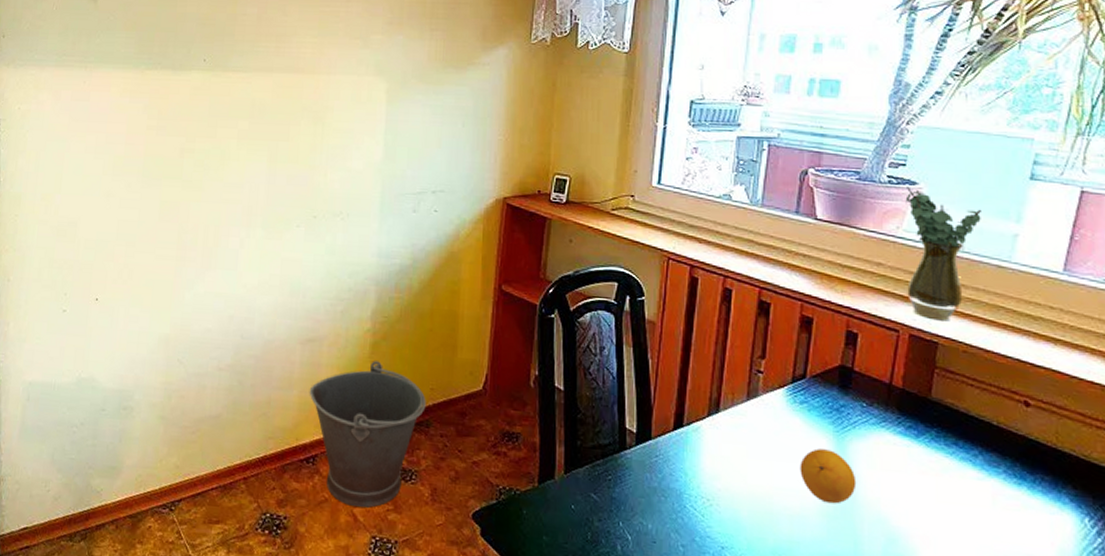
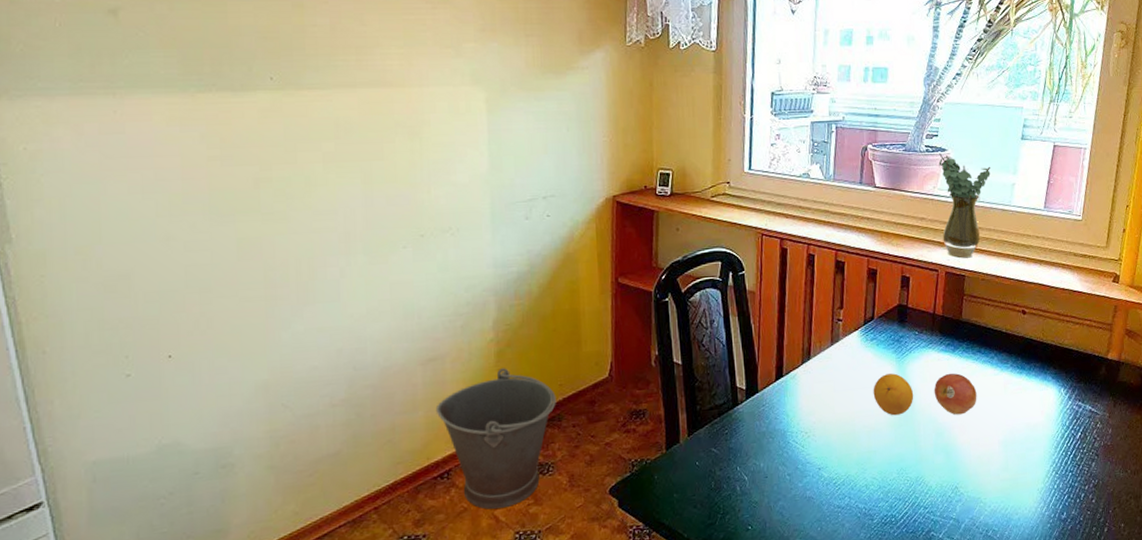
fruit: none [885,464,950,522] -> present [934,373,977,415]

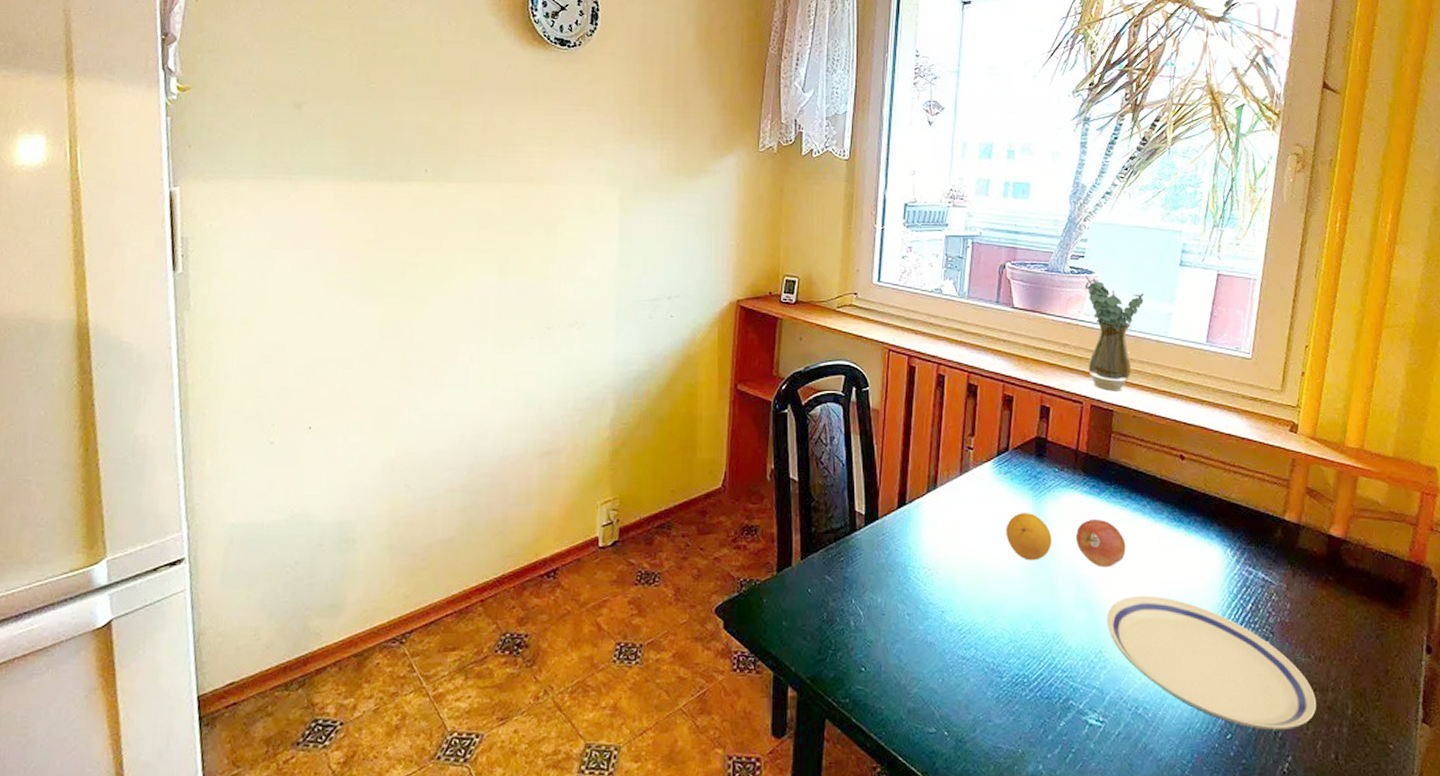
bucket: present [435,368,556,509] -> none [548,468,667,616]
plate: none [961,435,1132,536] -> present [1106,595,1317,731]

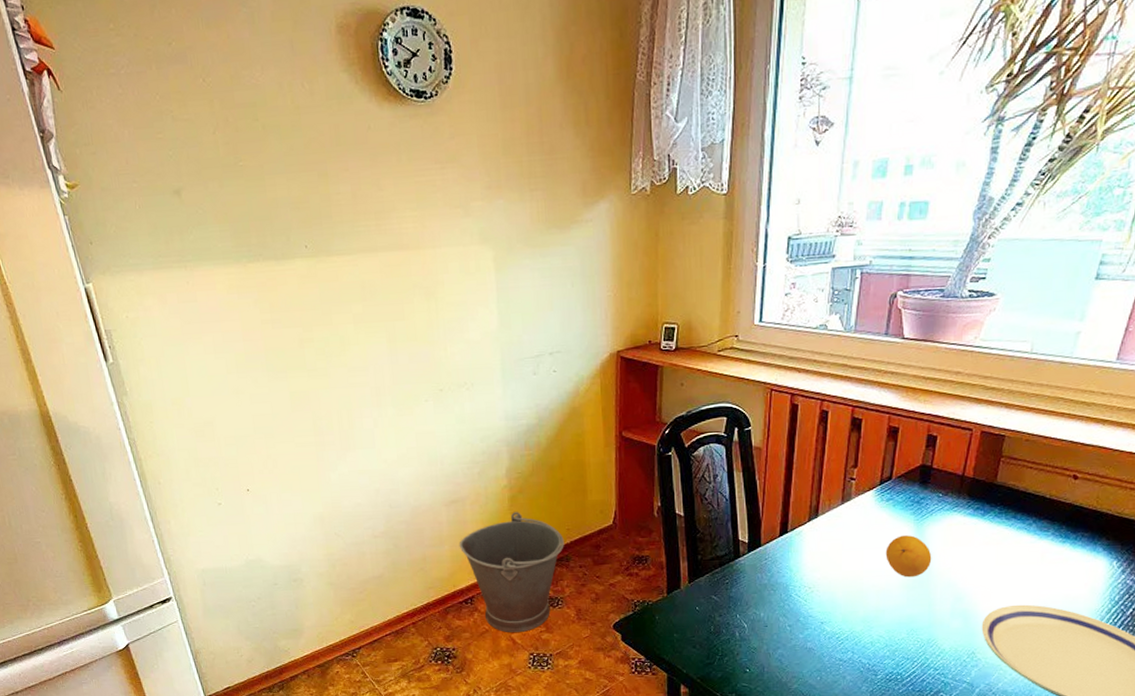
bucket: none [548,468,667,616] -> present [459,512,564,633]
fruit: present [1075,518,1126,568] -> none [956,538,1007,581]
vase: present [1084,276,1145,391] -> none [981,299,1051,417]

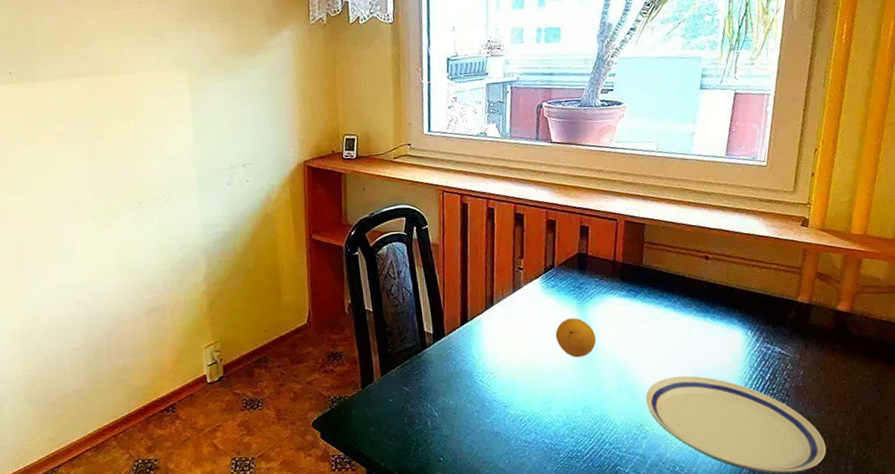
bucket: present [459,512,564,633] -> none [159,316,262,439]

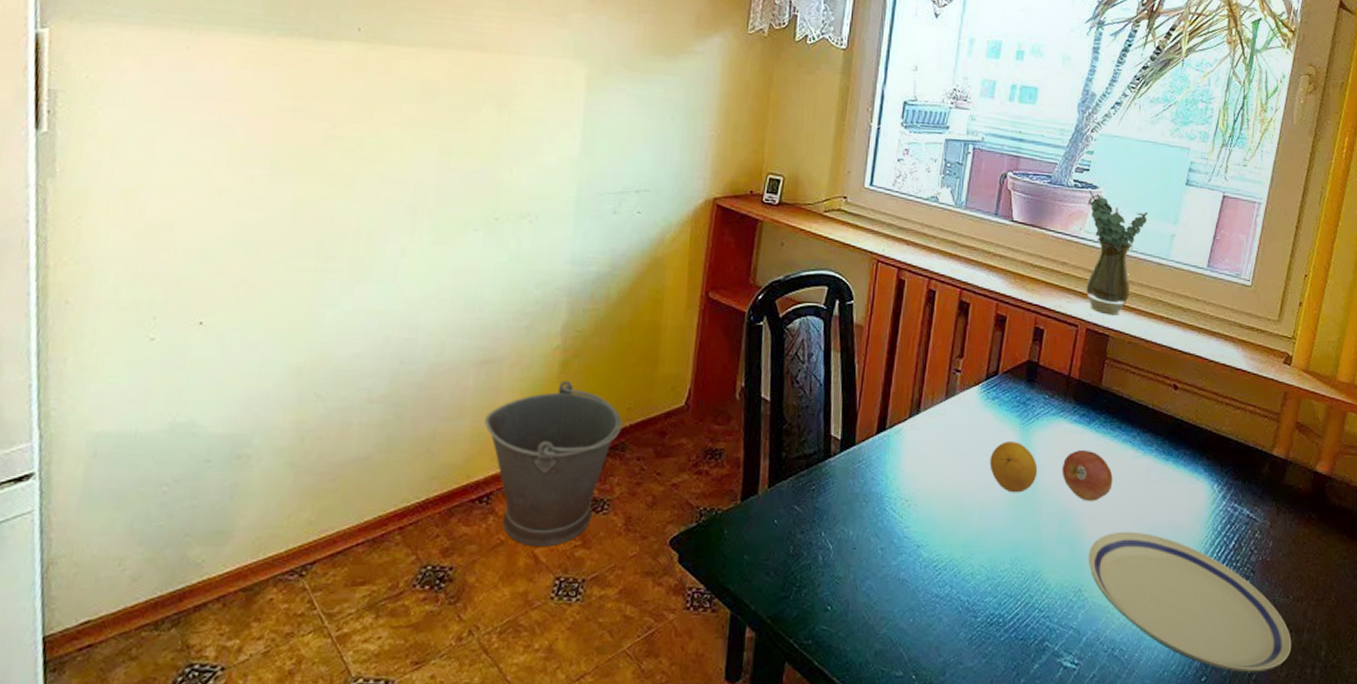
bucket: none [159,316,262,439] -> present [484,381,622,548]
vase: none [614,107,669,207] -> present [1086,191,1149,315]
fruit: none [616,317,661,357] -> present [1062,449,1113,502]

